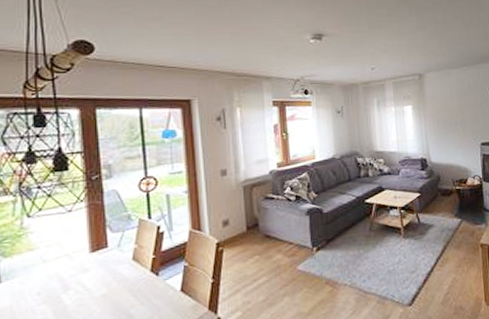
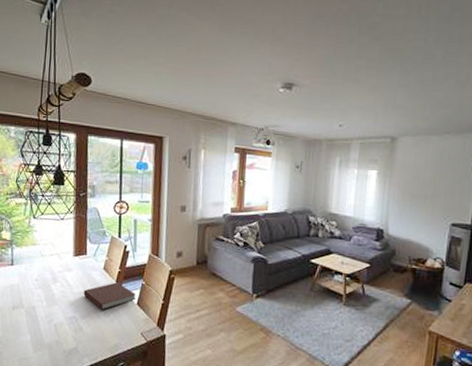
notebook: none [108,271,179,309] -> present [83,282,137,310]

